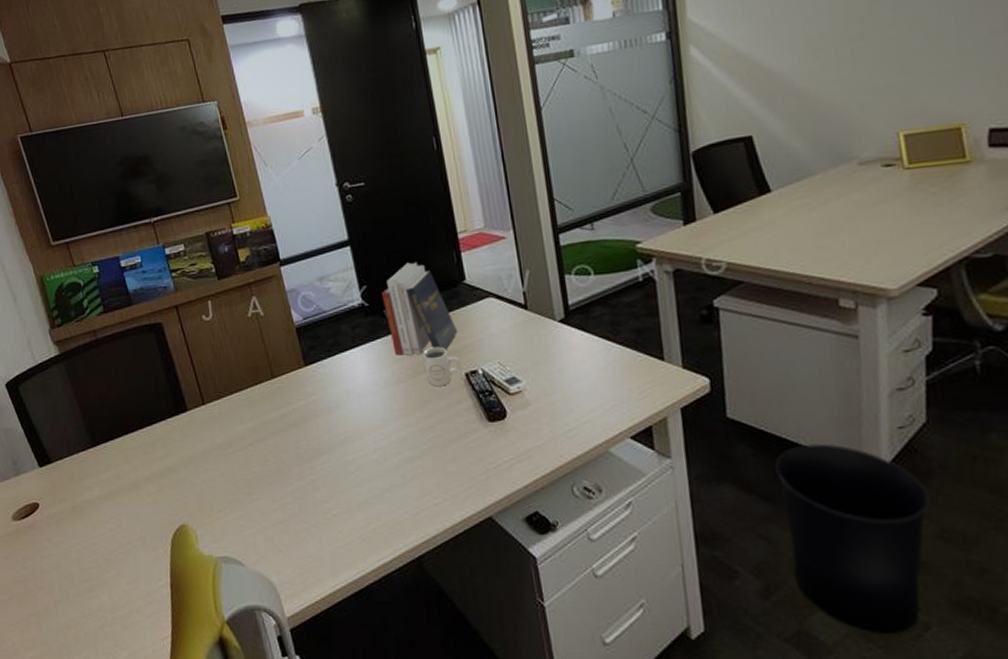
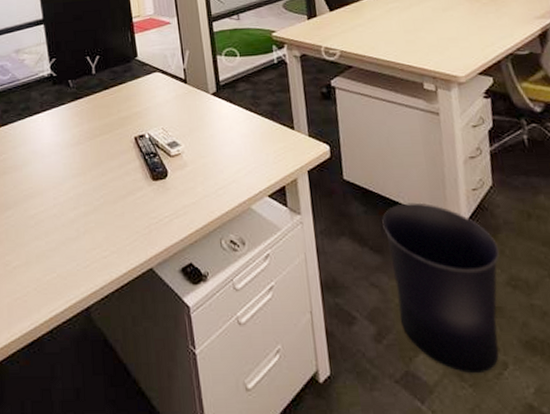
books: present [381,262,458,356] -> none [67,40,130,120]
mug: present [422,346,461,387] -> none [99,113,131,149]

